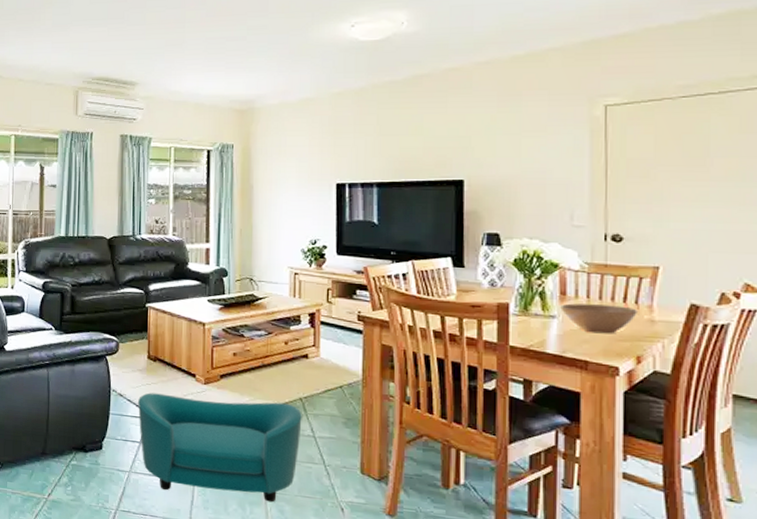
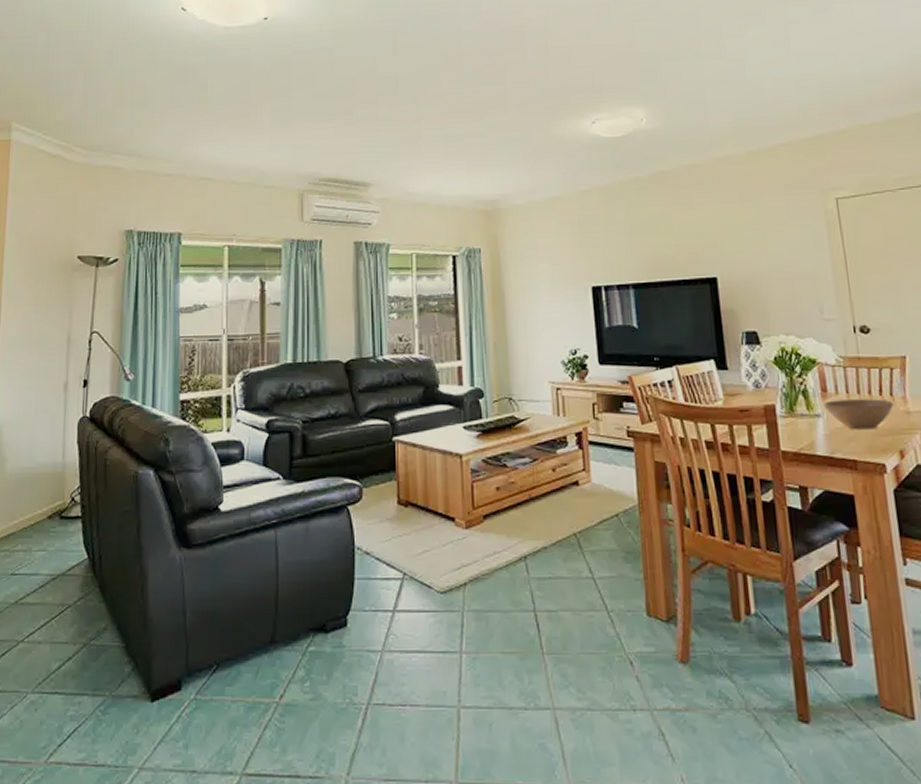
dog bed: present [137,392,302,503] -> none [387,541,579,670]

